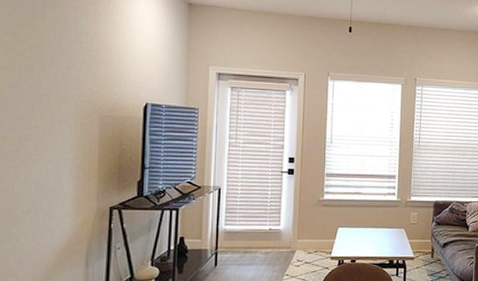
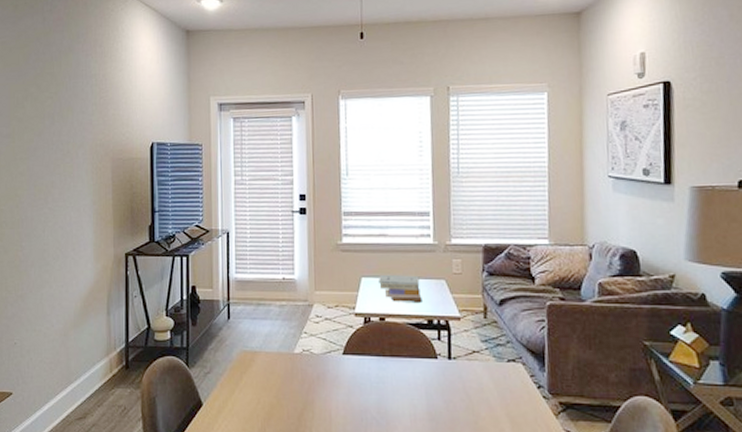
books: none [351,225,386,247] -> present [377,275,422,302]

